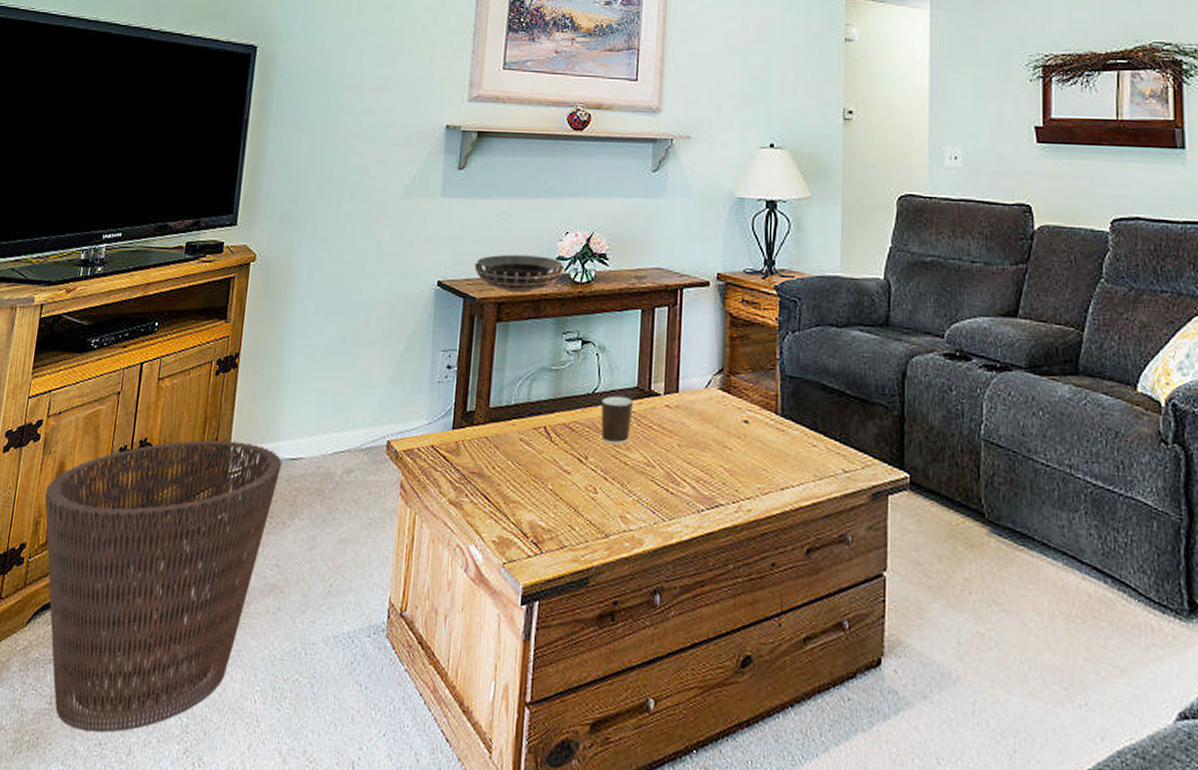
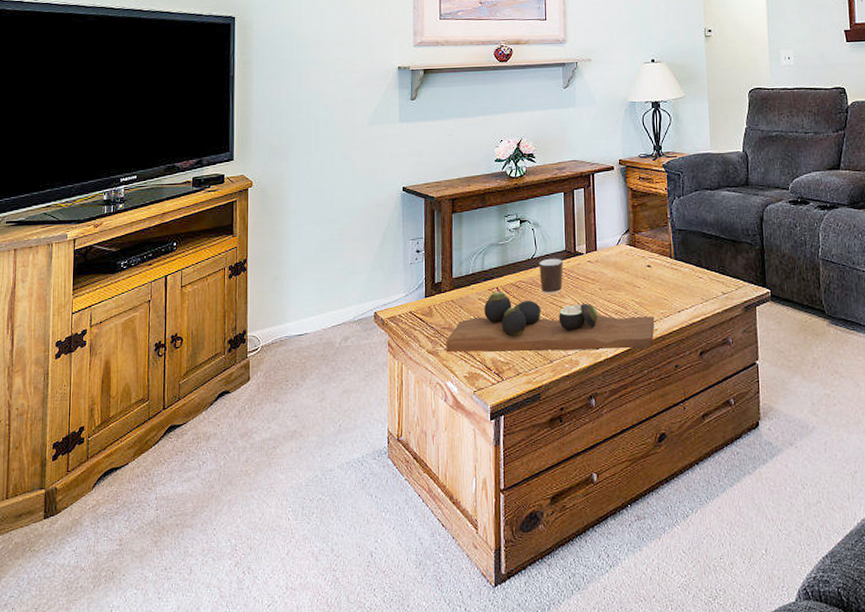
basket: present [44,440,283,733] -> none [95,327,292,561]
decorative tray: none [472,432,749,535] -> present [446,291,655,353]
decorative bowl: present [474,254,565,292] -> none [431,160,502,189]

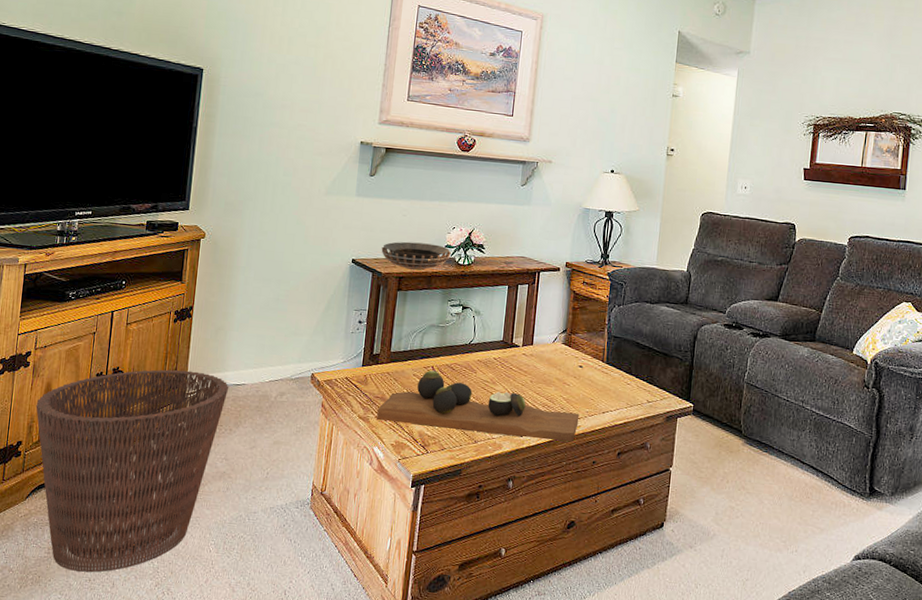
basket: none [95,327,292,561] -> present [35,369,229,573]
decorative bowl: none [431,160,502,189] -> present [381,241,451,270]
mug: present [539,258,563,295] -> none [474,346,499,381]

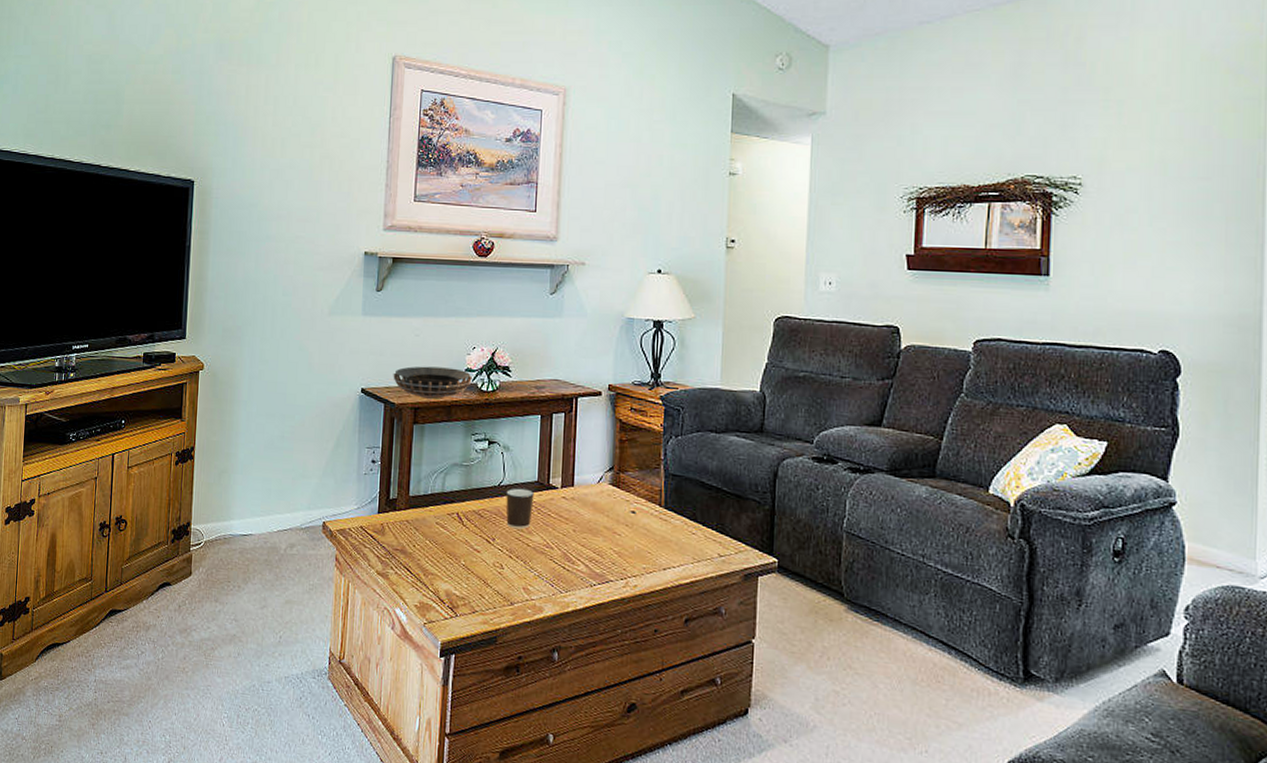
basket: present [35,369,229,573] -> none [41,518,236,745]
decorative tray: present [376,370,580,443] -> none [397,517,635,606]
mug: none [474,346,499,381] -> present [505,488,534,530]

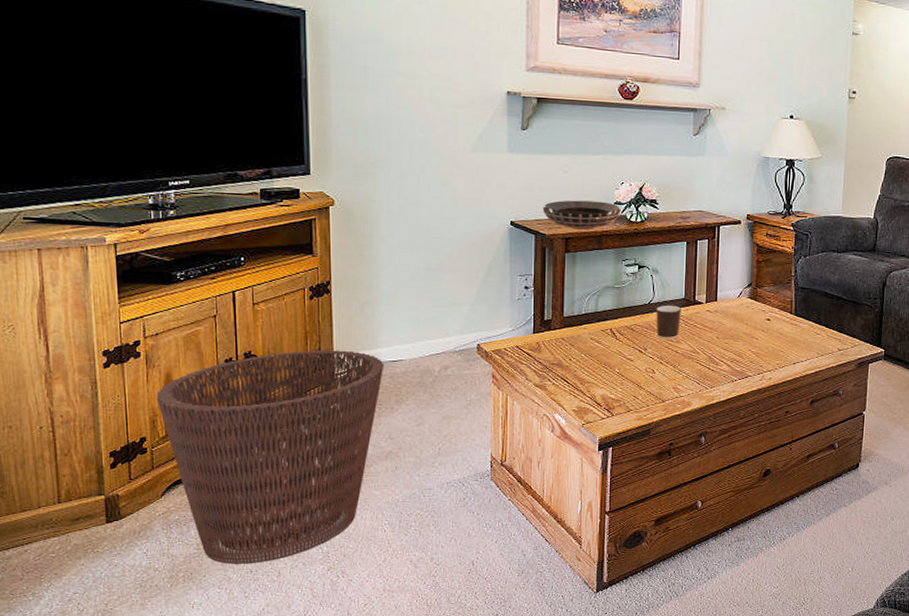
basket: none [41,518,236,745] -> present [156,350,385,564]

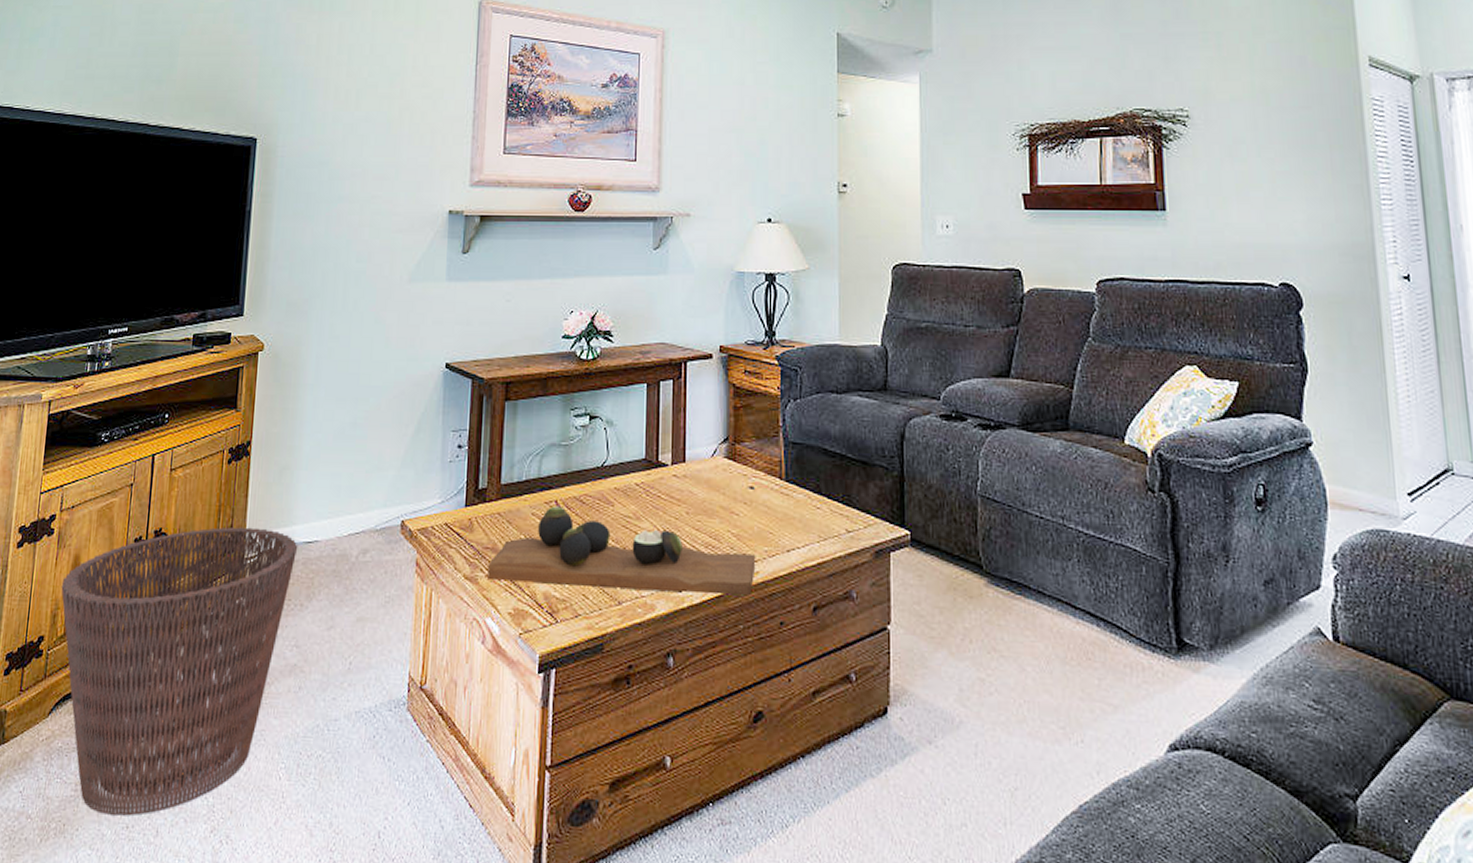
decorative bowl: present [542,200,621,230] -> none [481,335,570,371]
decorative tray: none [555,333,770,395] -> present [487,506,756,597]
mug: present [656,305,681,340] -> none [610,467,642,516]

